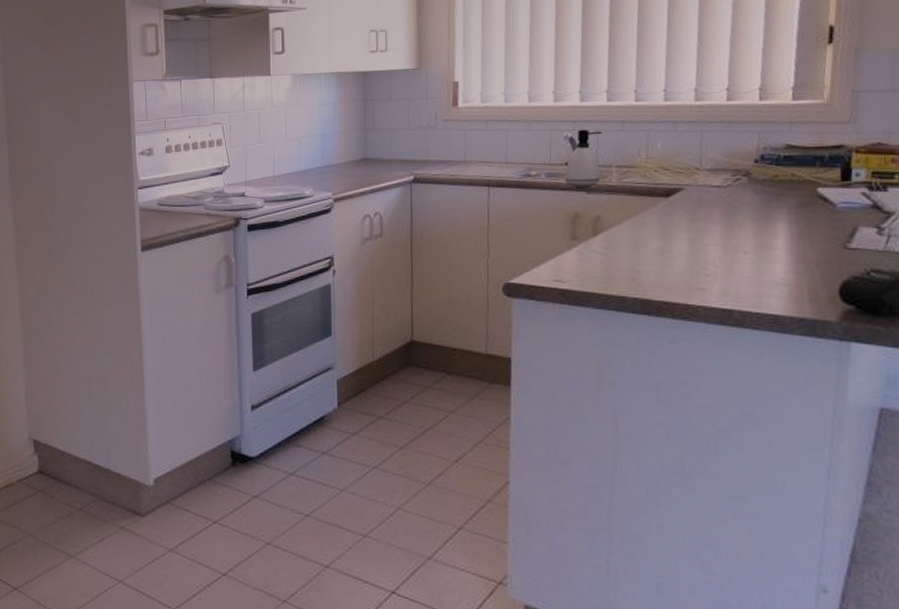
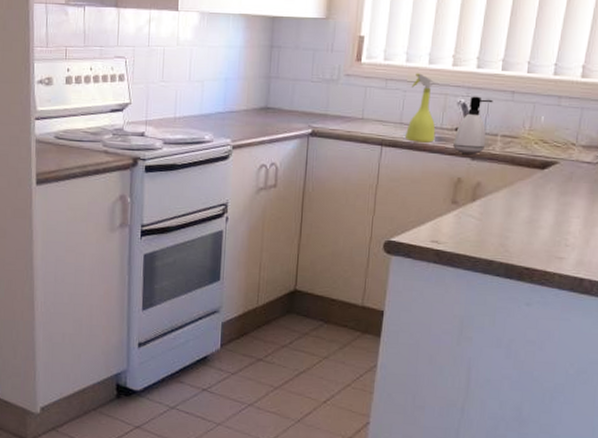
spray bottle: none [512,112,545,180] -> present [404,73,438,143]

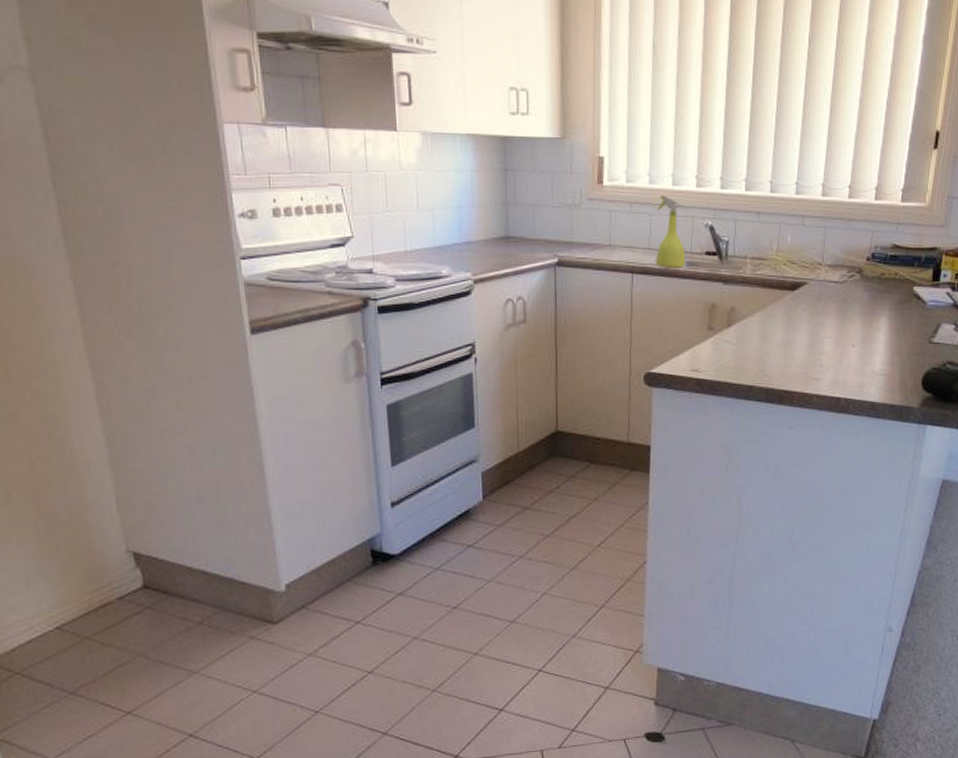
soap dispenser: present [453,96,493,155] -> none [704,218,740,279]

